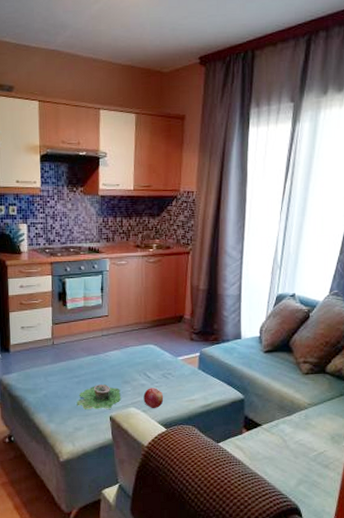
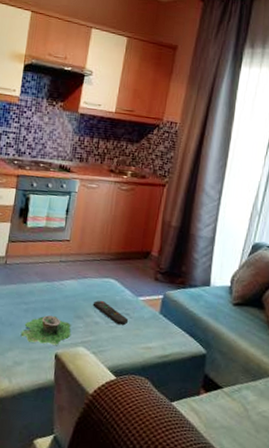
remote control: none [137,365,171,384] -> present [92,300,129,326]
fruit: present [143,388,164,409] -> none [95,327,118,352]

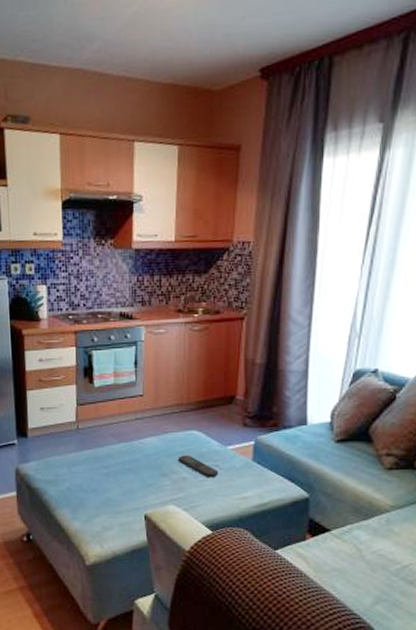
succulent planter: present [21,315,72,345] -> none [105,476,159,506]

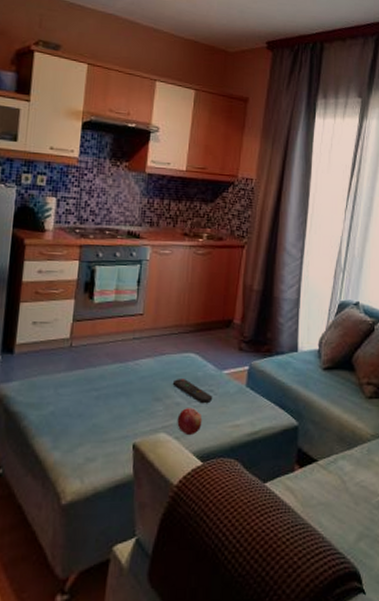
fruit: none [185,482,210,508] -> present [177,408,203,436]

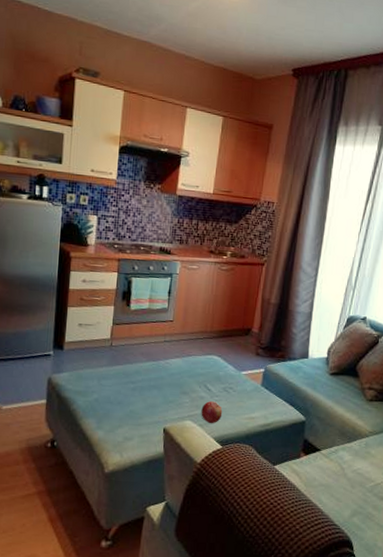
remote control: present [172,379,213,404] -> none [197,377,233,399]

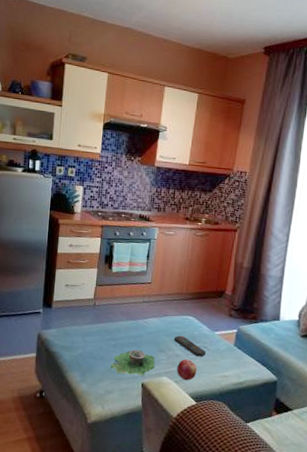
succulent planter: none [129,392,178,420] -> present [110,349,156,376]
remote control: none [197,377,233,399] -> present [173,336,207,357]

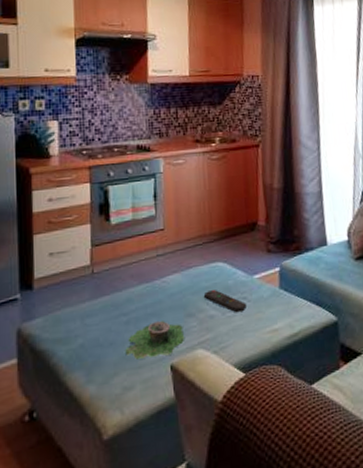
fruit: present [176,359,197,381] -> none [213,319,240,348]

